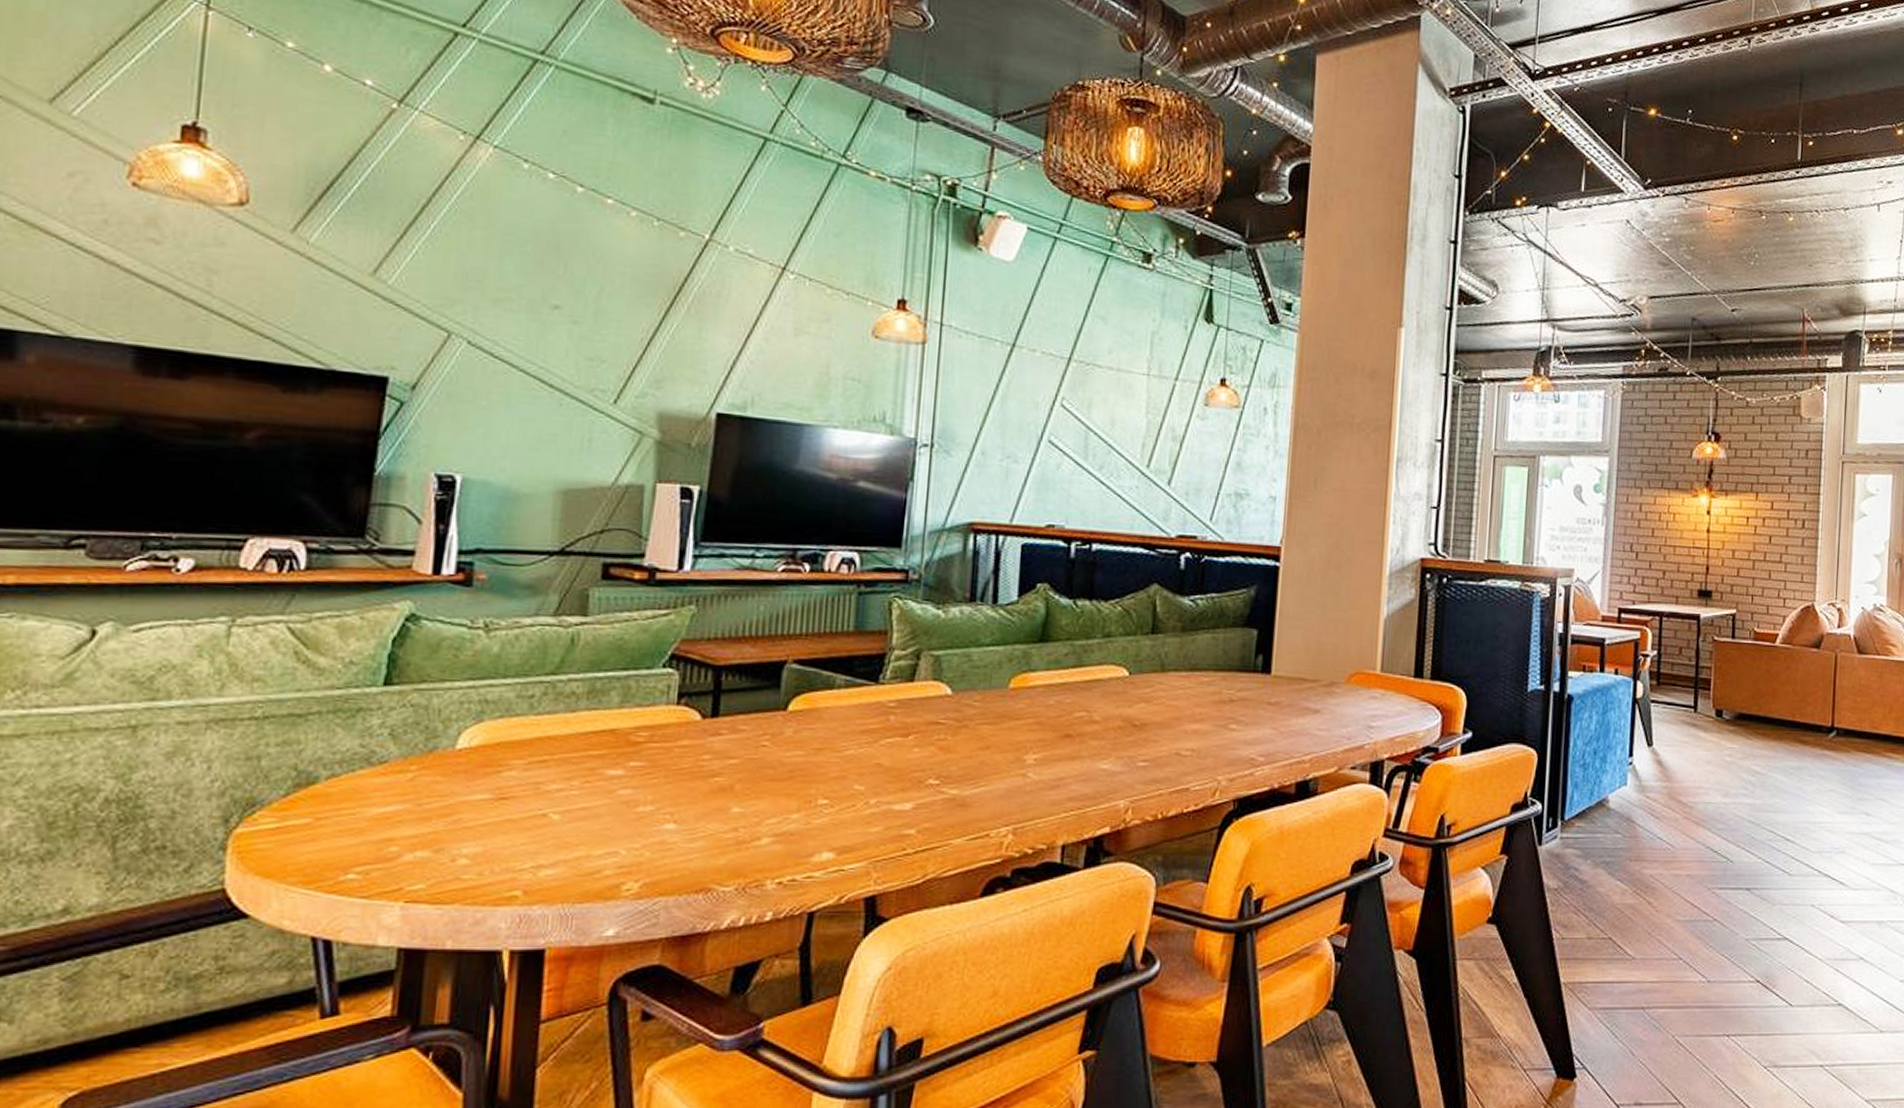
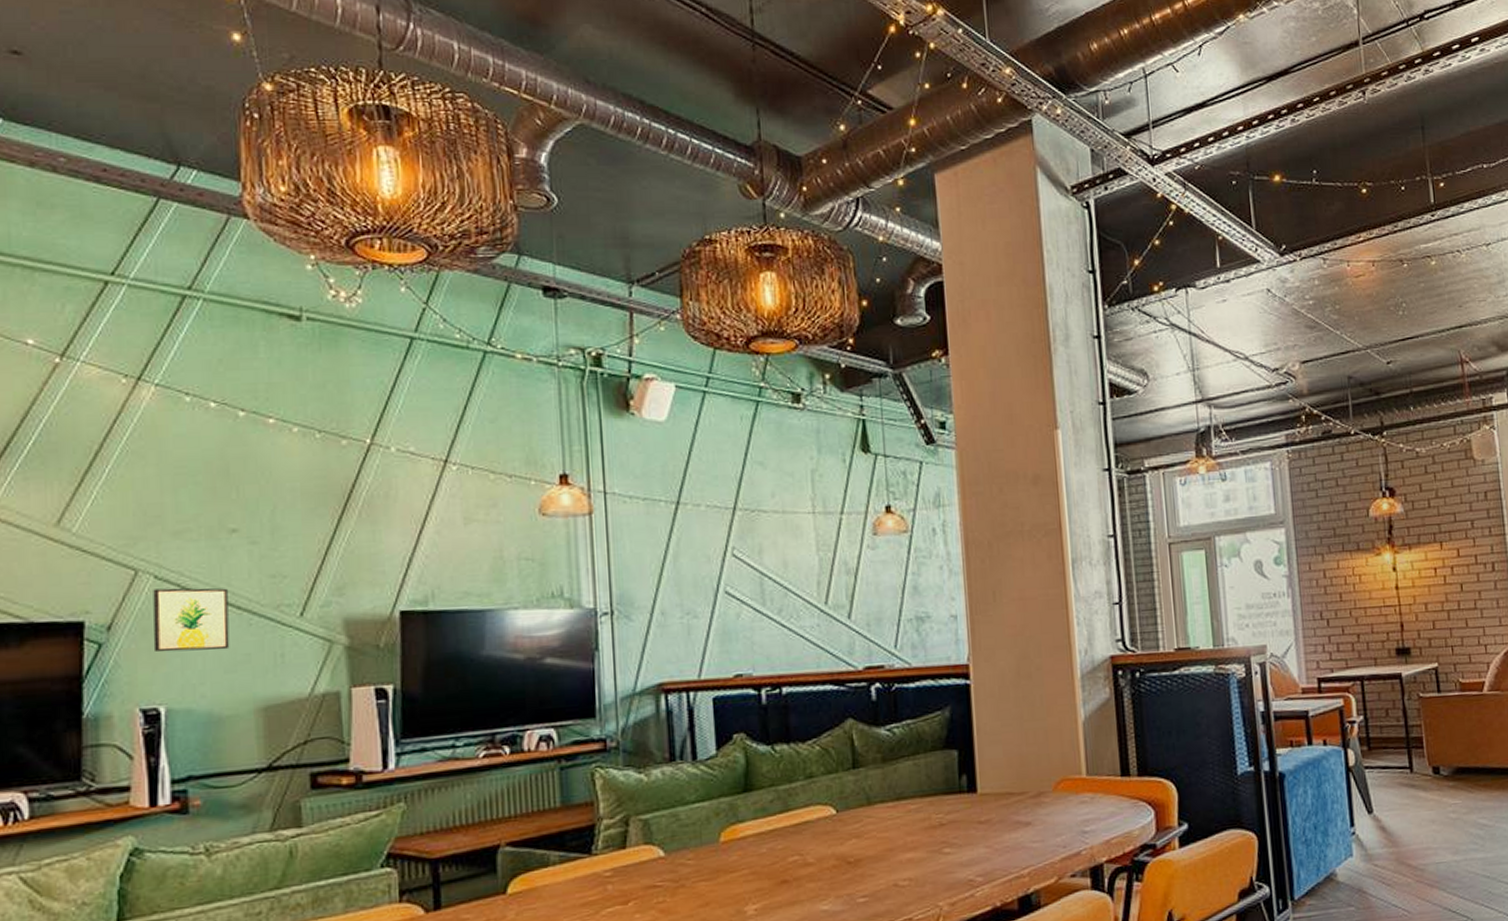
wall art: none [457,354,542,427] -> present [153,588,230,653]

